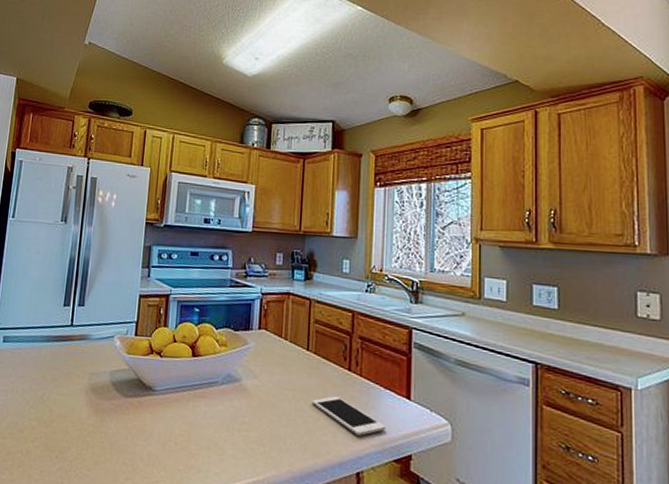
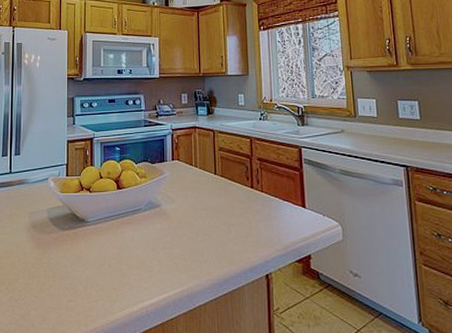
cell phone: present [311,396,385,436] -> none [222,211,287,243]

